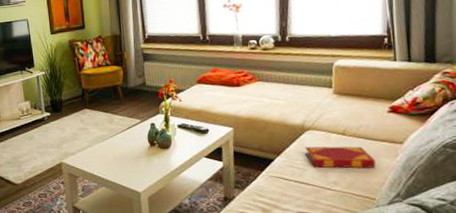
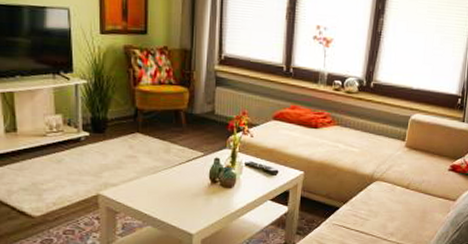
hardback book: present [305,146,376,169] -> none [370,197,430,222]

